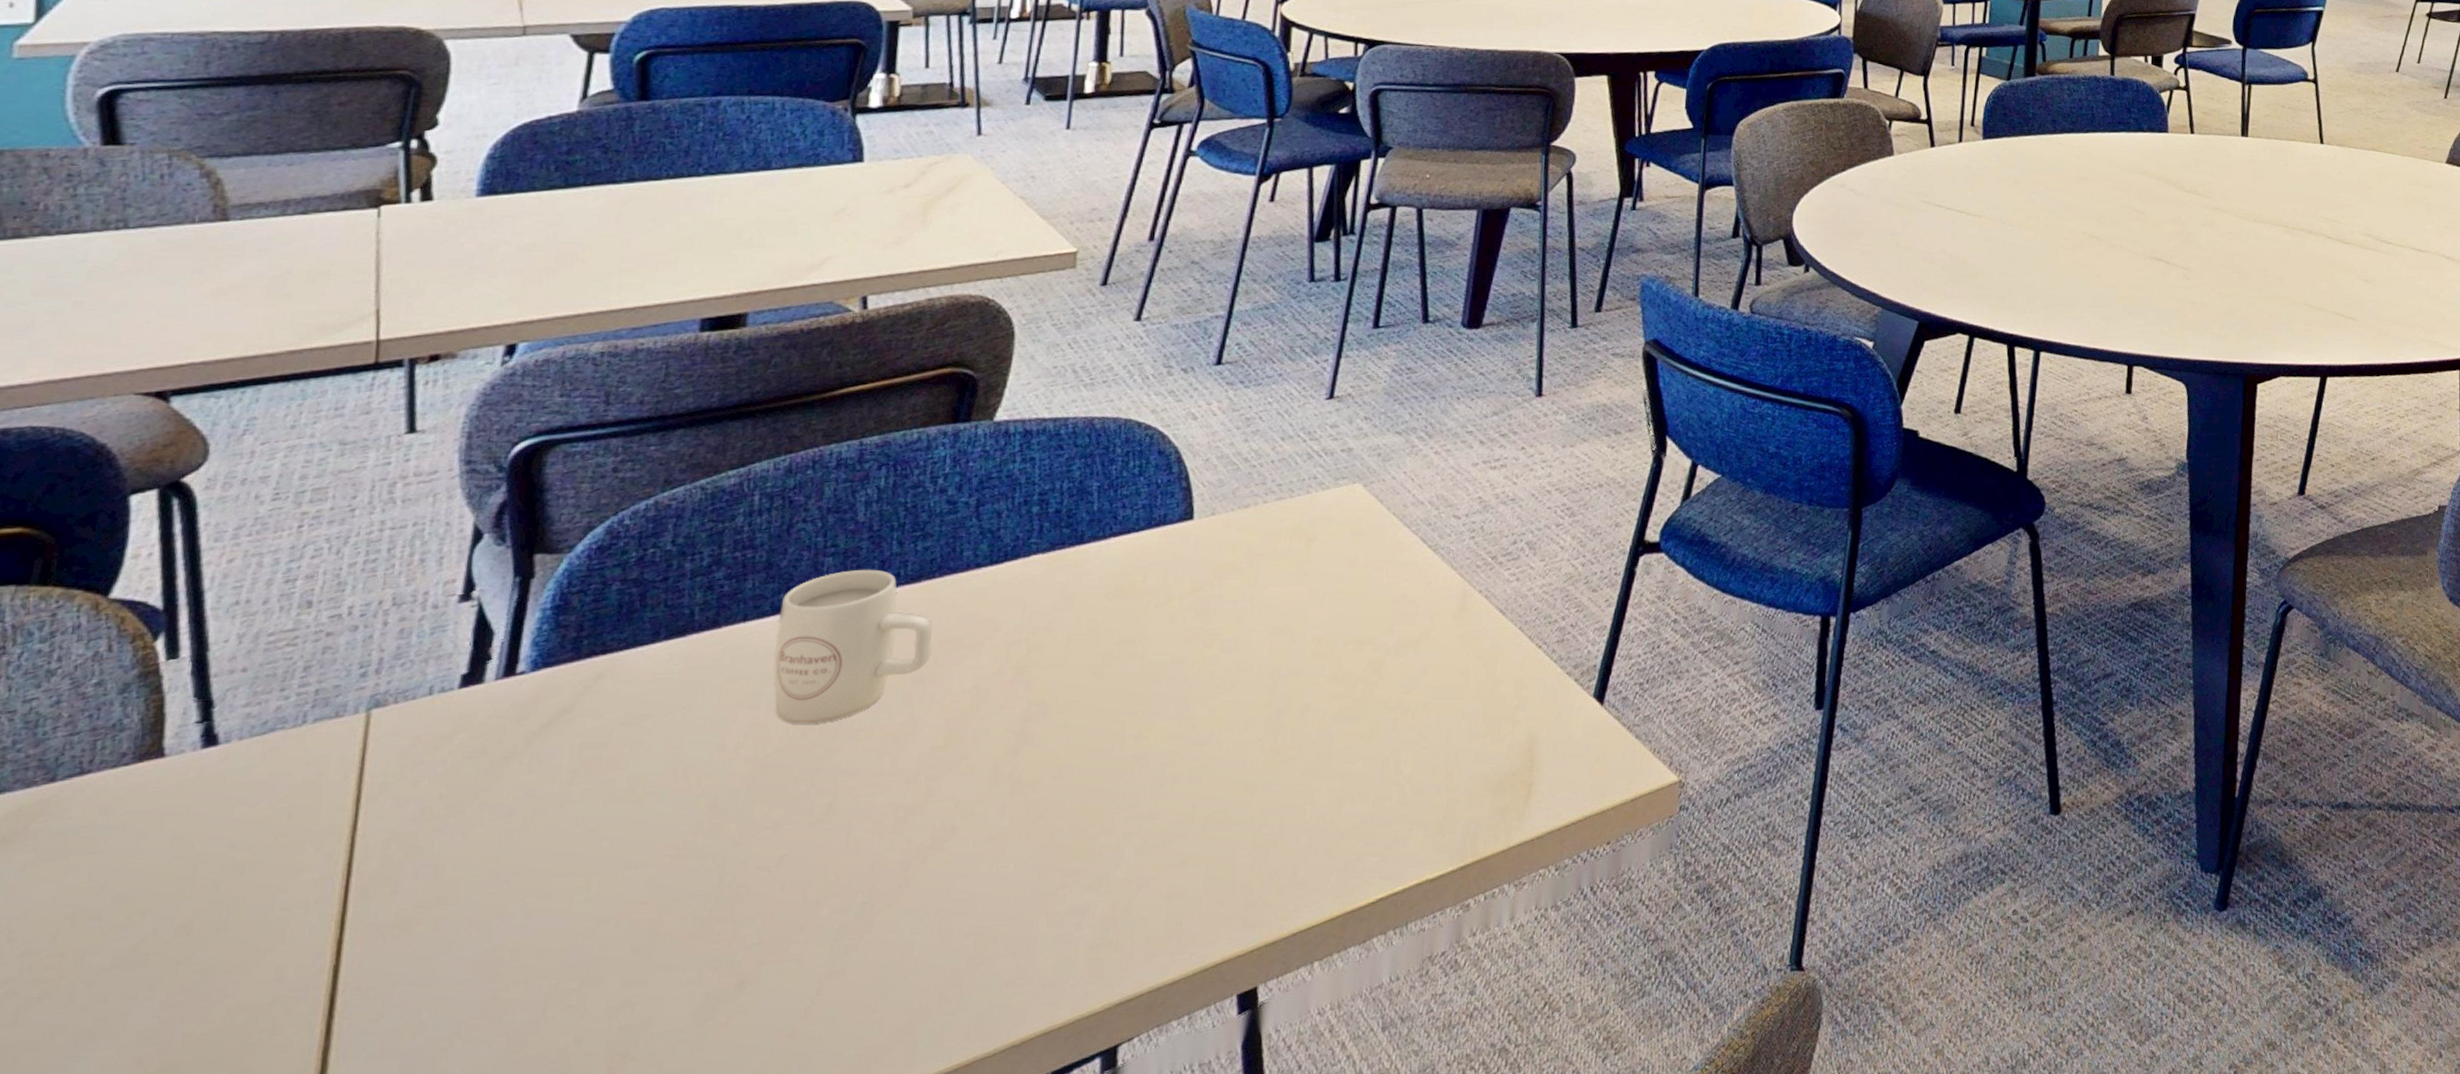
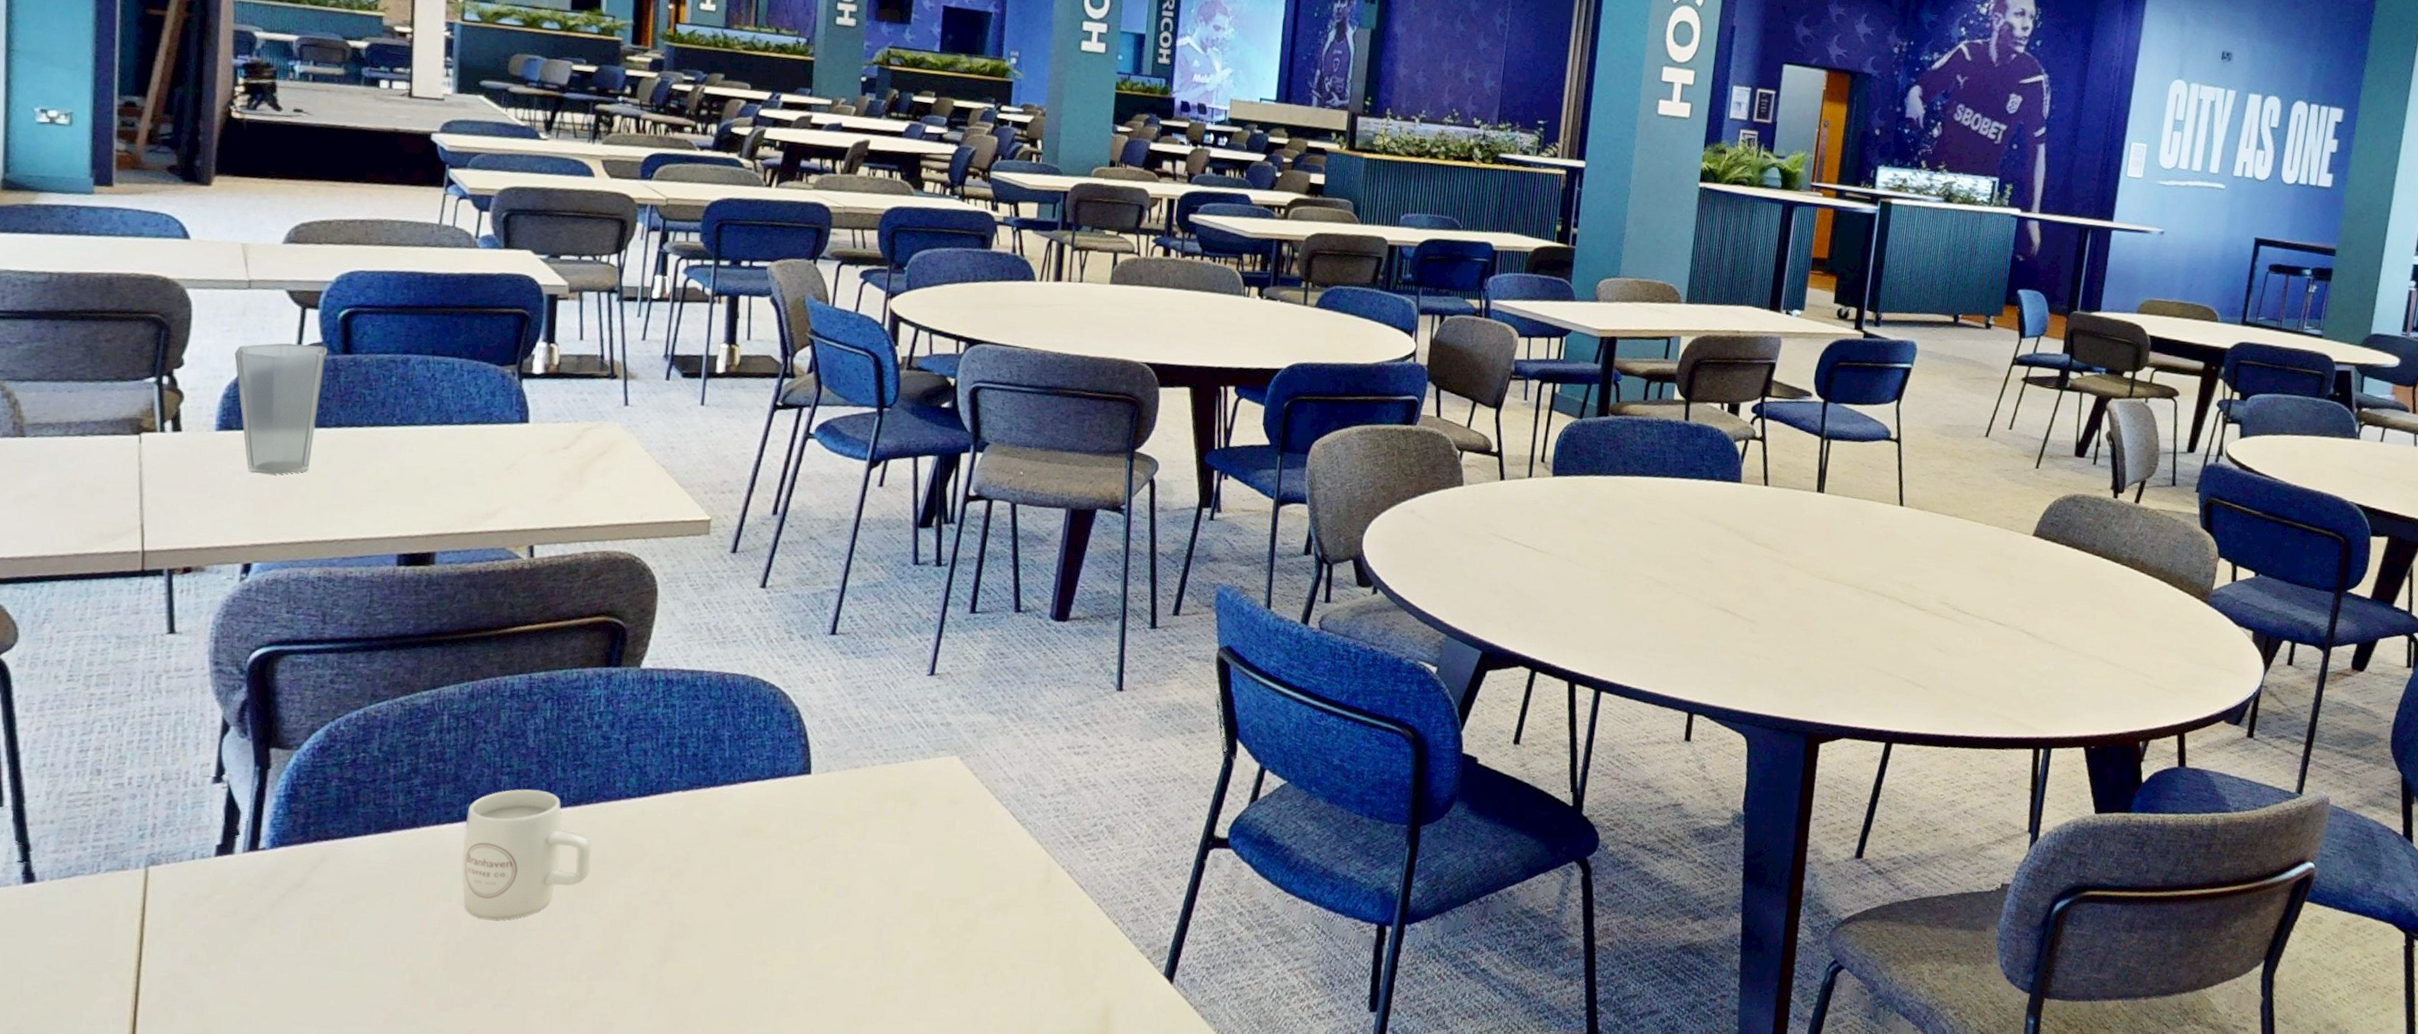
cup: none [503,92,620,242] -> present [234,343,328,475]

